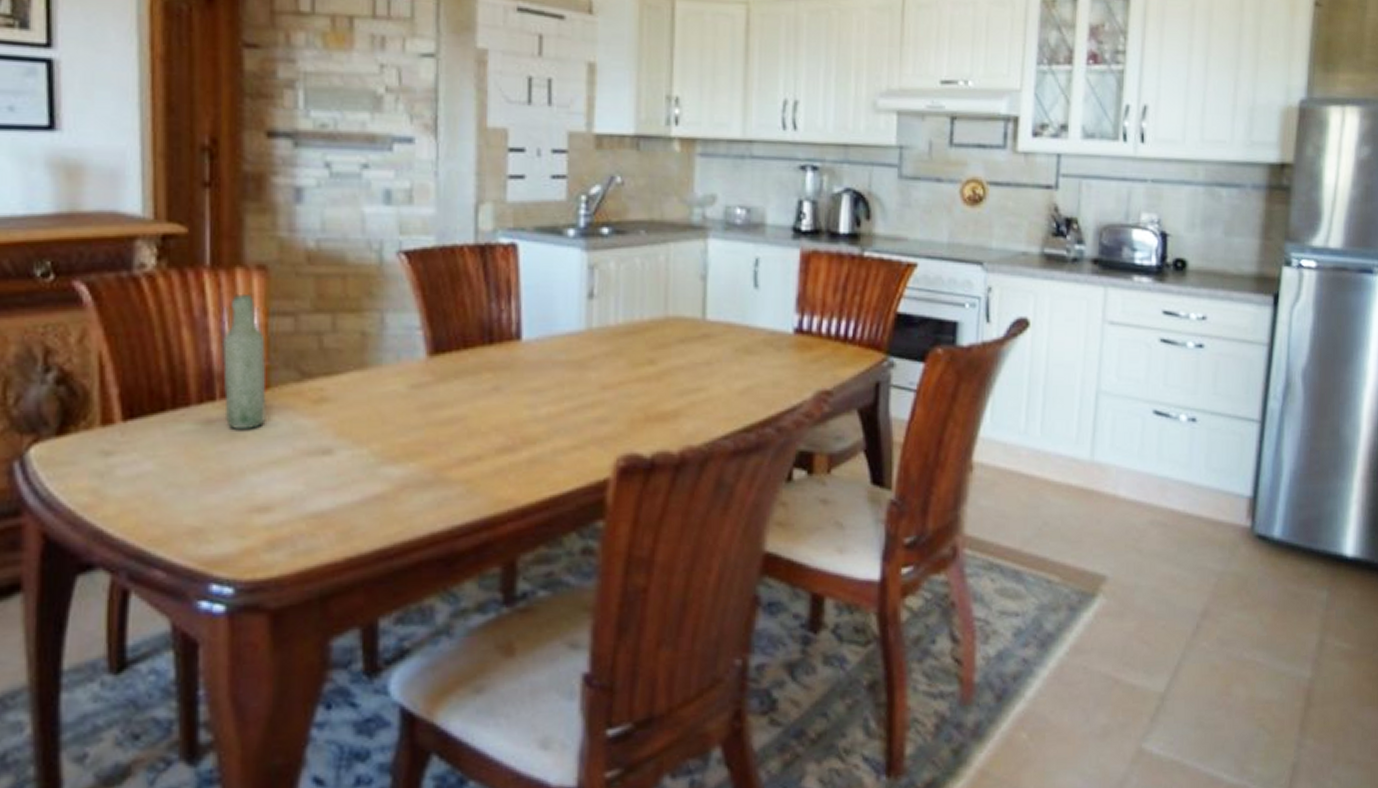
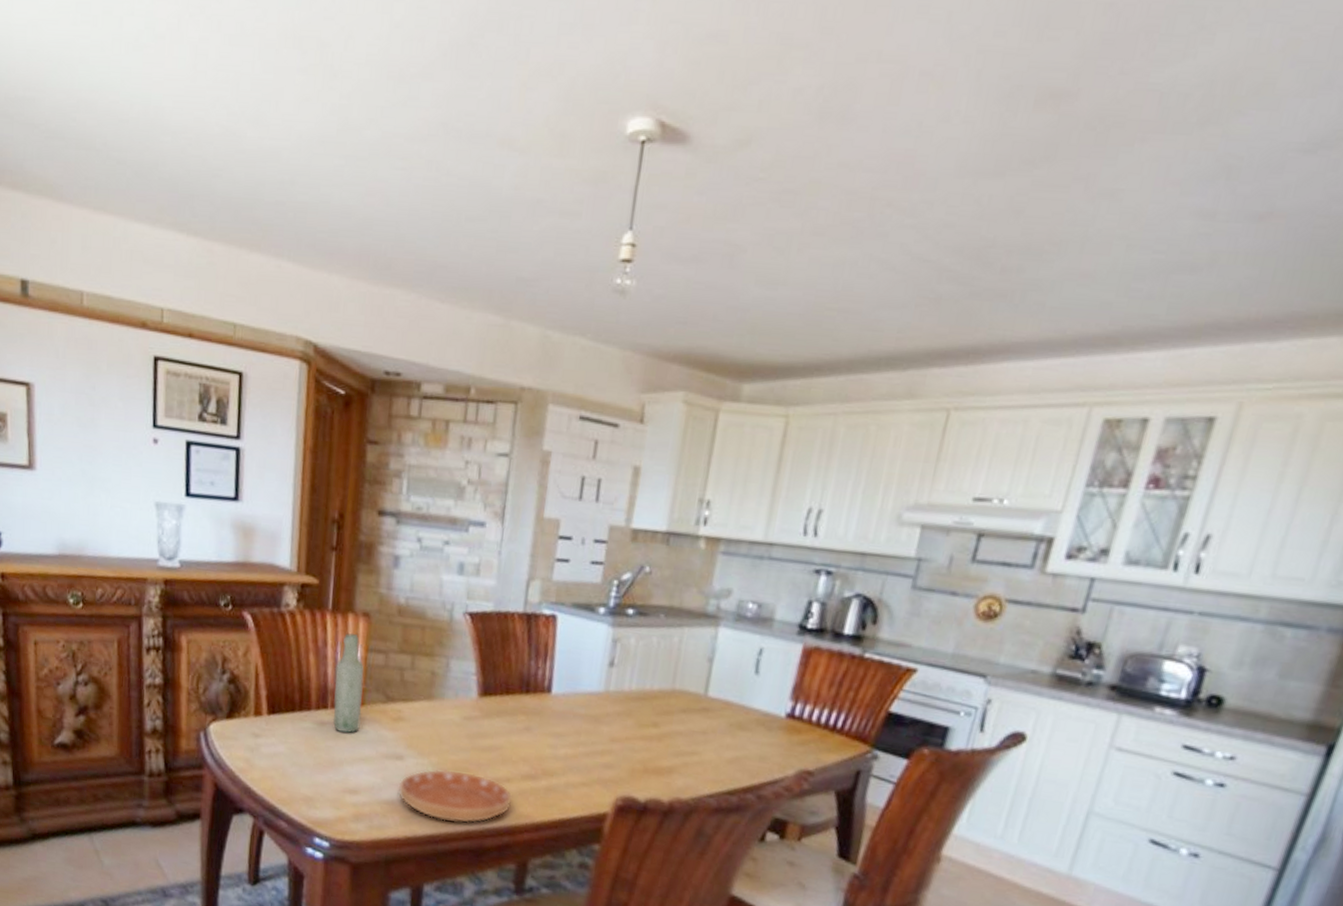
saucer: none [329,457,487,527] -> present [398,769,513,824]

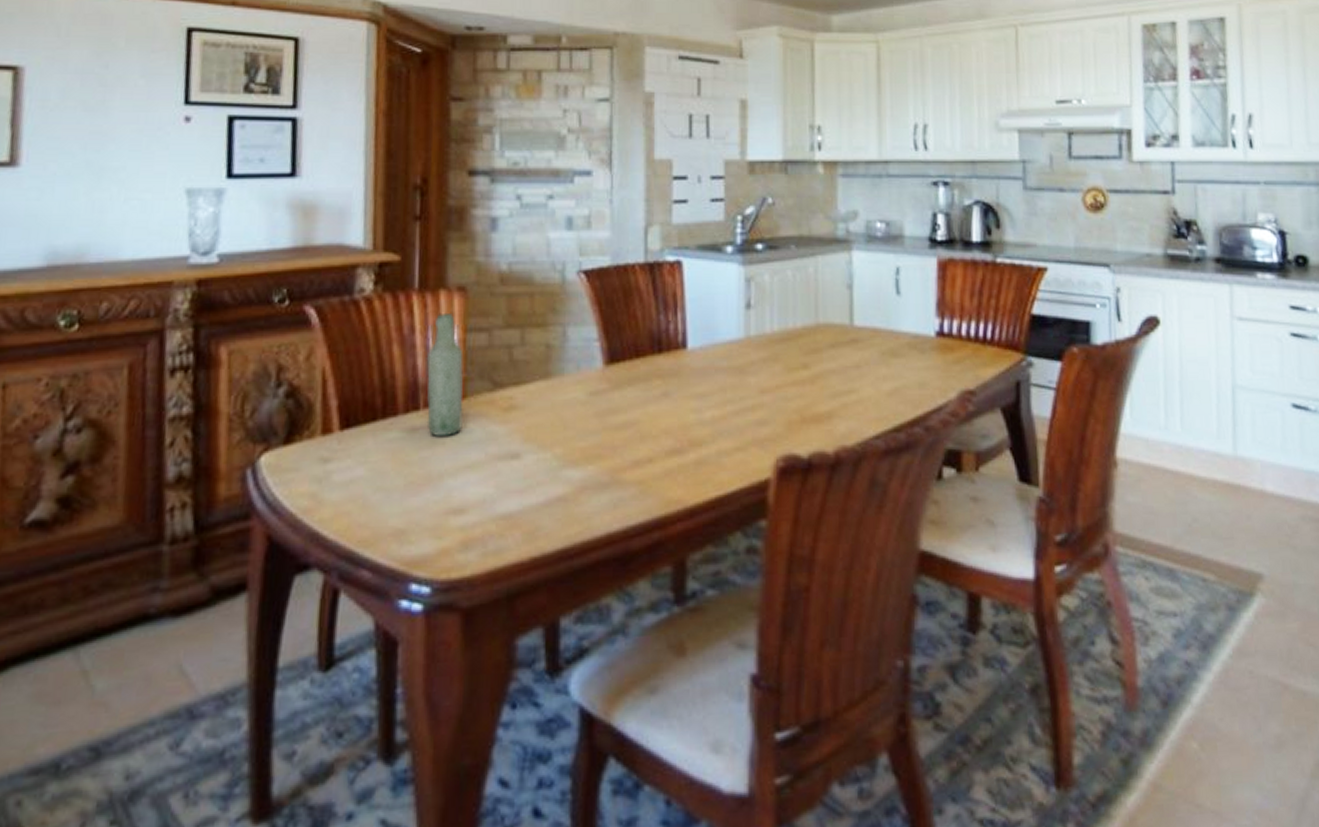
saucer: present [398,769,513,824] -> none [516,459,658,528]

